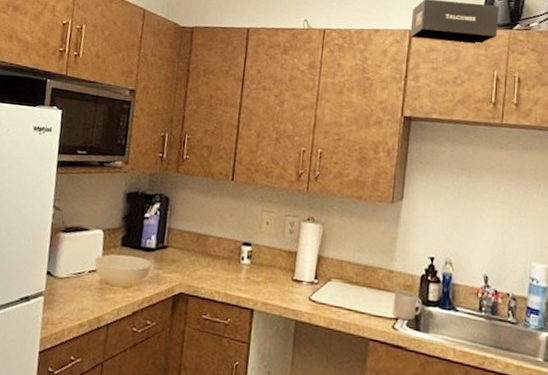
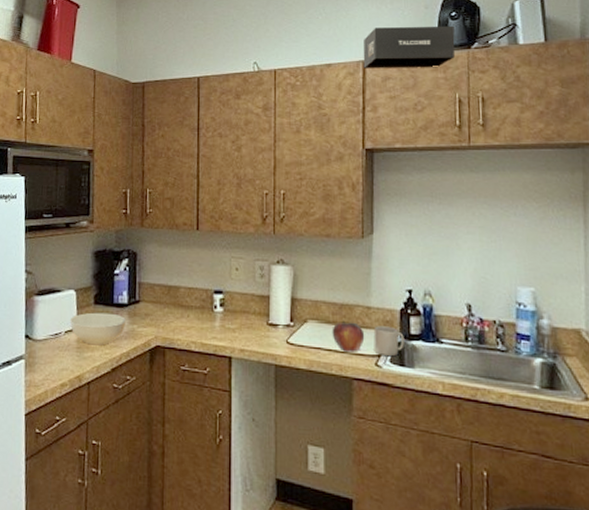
fruit: none [353,281,385,314] -> present [332,320,365,352]

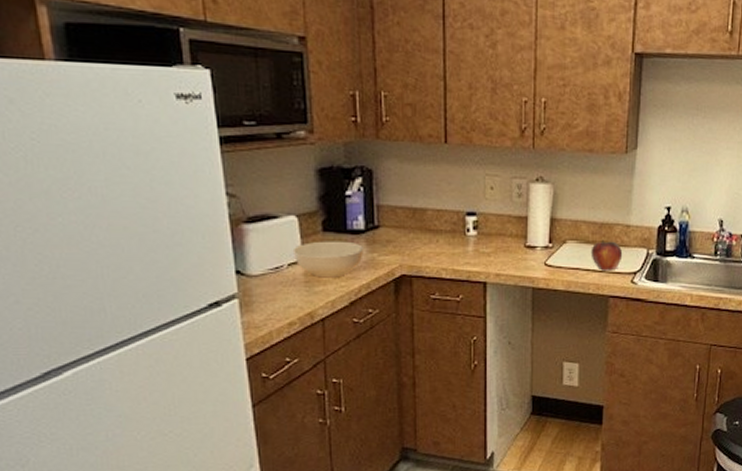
mug: present [373,326,405,357] -> none [631,244,660,273]

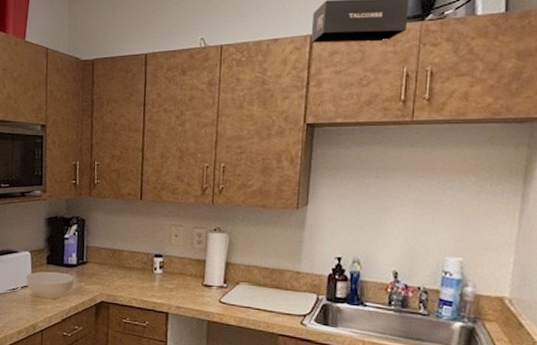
fruit: present [590,239,623,271] -> none [262,283,293,312]

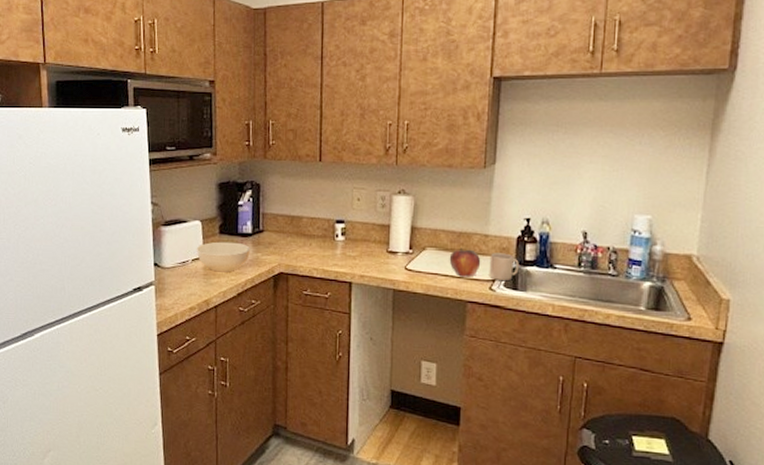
fruit: none [262,283,293,312] -> present [449,247,481,277]
mug: none [300,289,330,317] -> present [489,253,519,282]

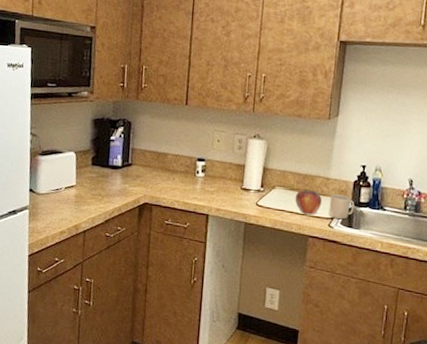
bowl: present [196,241,250,272] -> none [69,172,119,201]

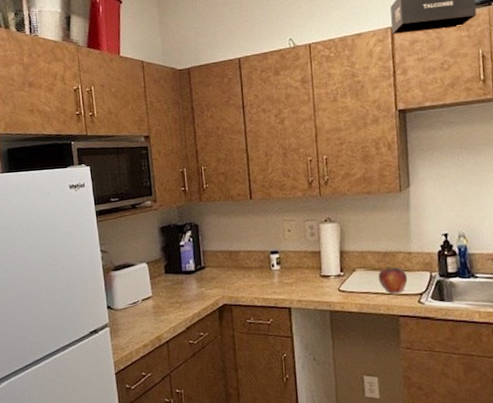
mug: present [328,194,355,220] -> none [415,267,443,294]

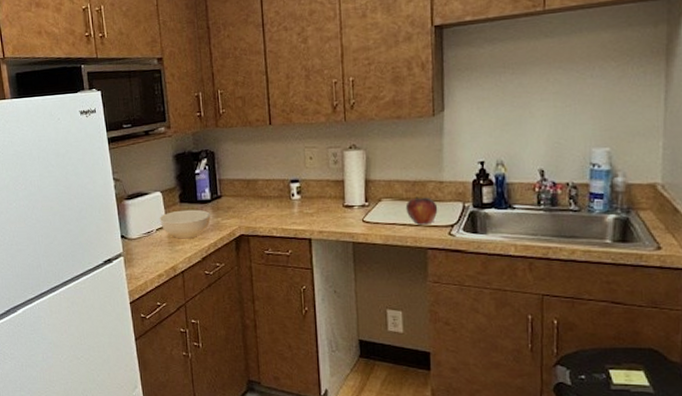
bowl: none [144,280,195,309] -> present [159,209,211,239]

